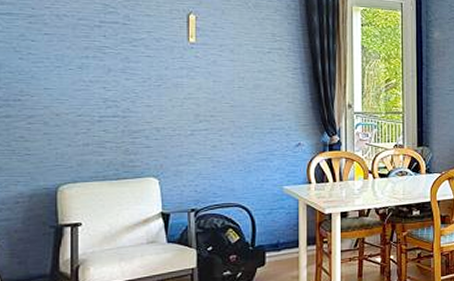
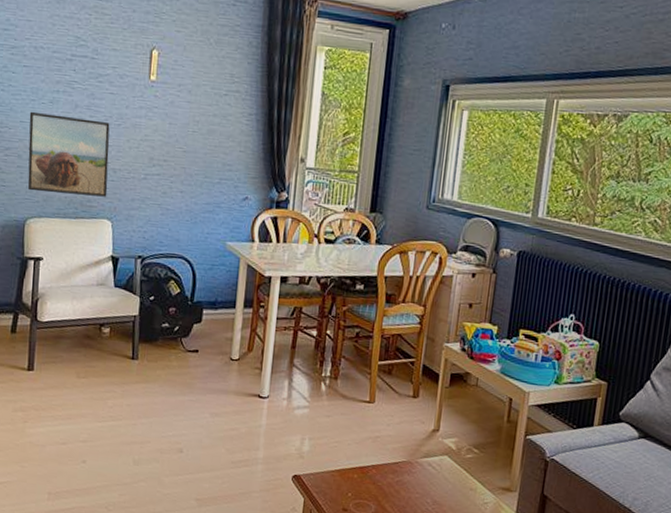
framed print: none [55,78,151,157] -> present [27,111,110,197]

